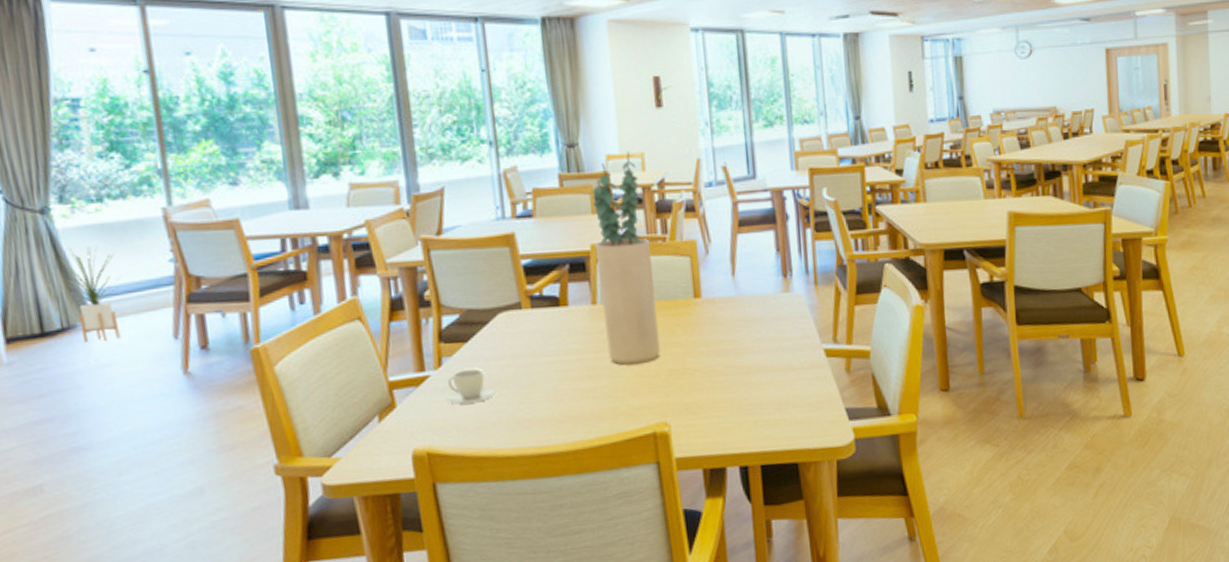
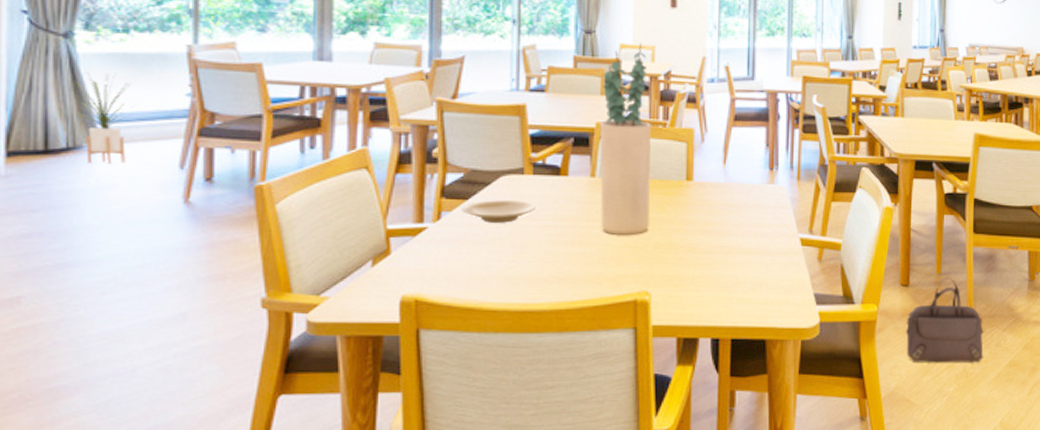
teacup: present [446,368,496,404] -> none [440,225,490,257]
saucer: none [462,337,539,365] -> present [461,200,536,223]
handbag: none [950,376,1040,473] -> present [905,277,984,363]

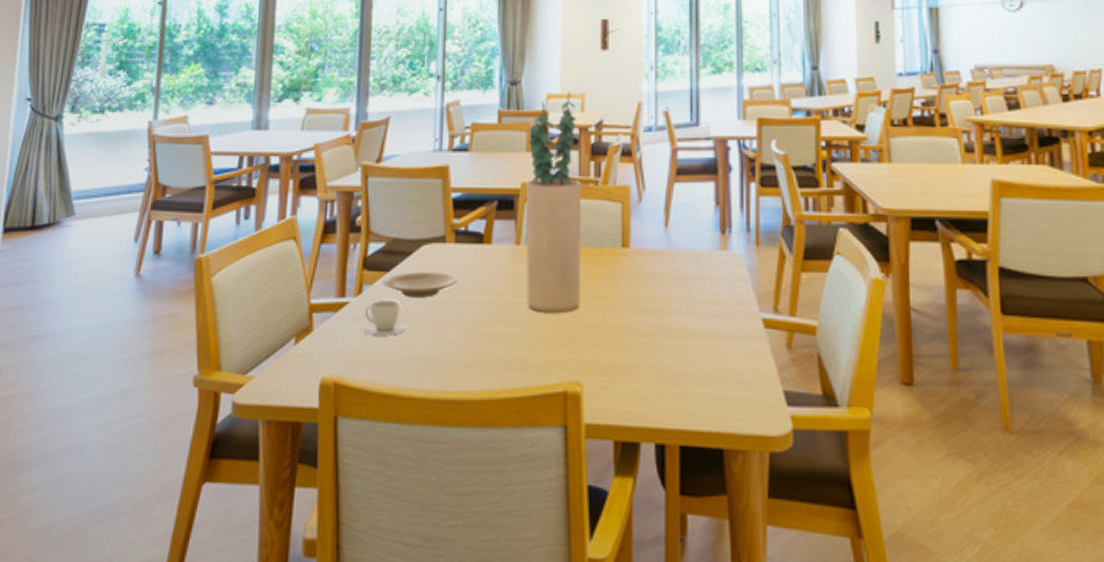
house plant: present [72,72,131,164] -> none [58,151,102,238]
teacup: none [440,225,490,257] -> present [360,300,410,336]
handbag: present [905,277,984,363] -> none [912,374,1031,497]

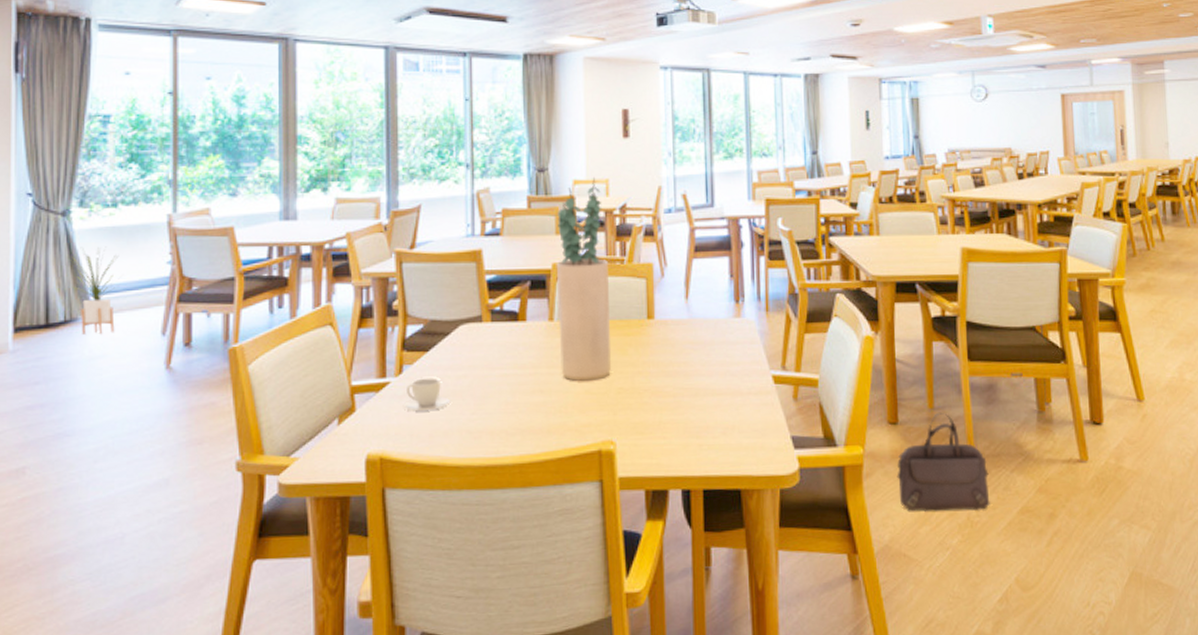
house plant: none [58,151,102,238] -> present [69,246,119,334]
saucer: present [382,272,458,298] -> none [422,350,495,374]
handbag: none [912,374,1031,497] -> present [897,412,990,511]

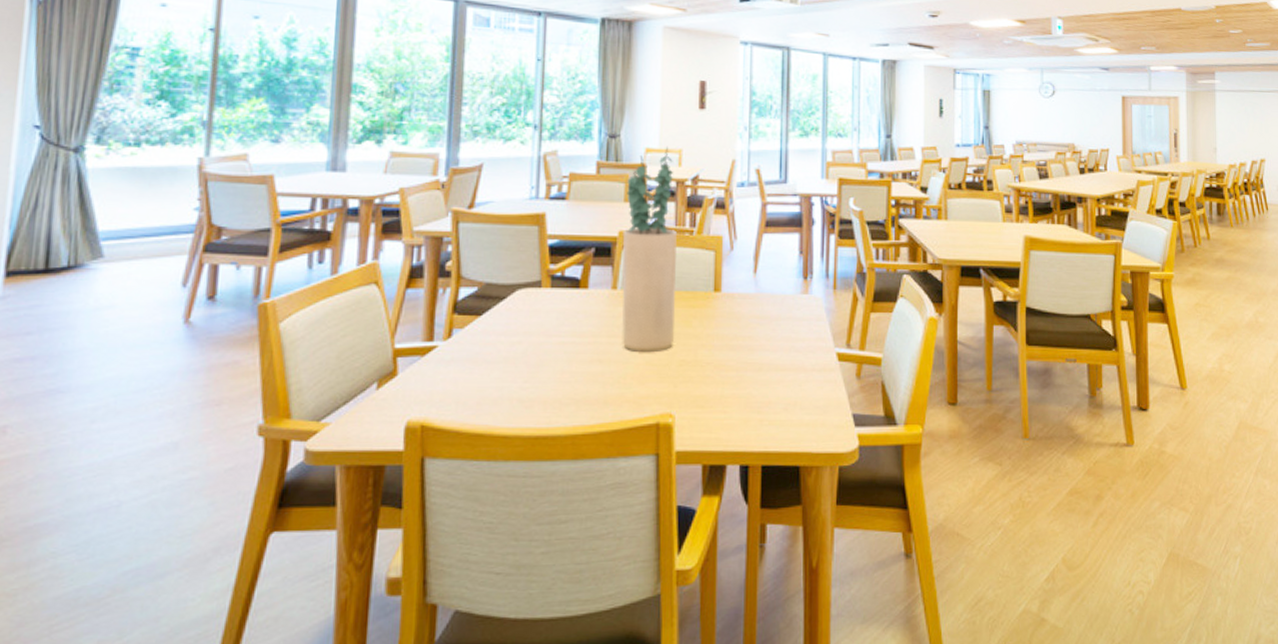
house plant: present [69,246,119,334] -> none [79,187,139,282]
teacup: present [403,377,451,412] -> none [450,343,503,378]
handbag: present [897,412,990,511] -> none [954,394,1041,491]

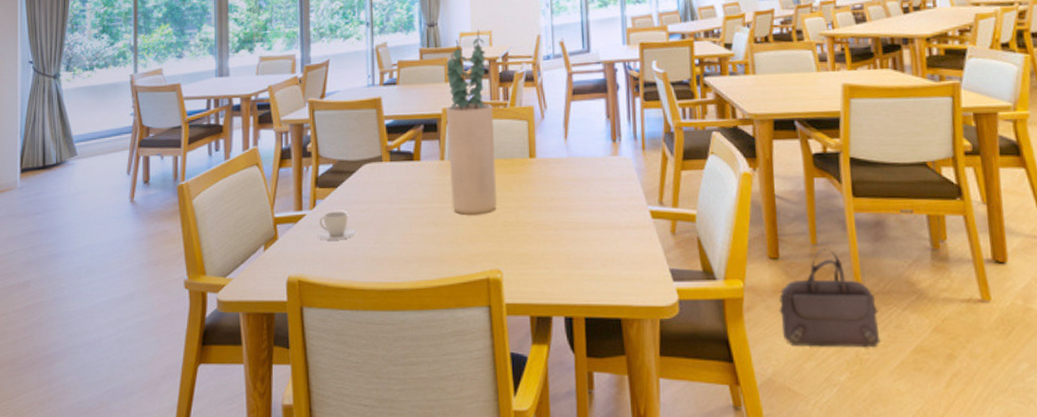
teacup: none [450,343,503,378] -> present [317,211,357,241]
handbag: none [954,394,1041,491] -> present [779,248,881,347]

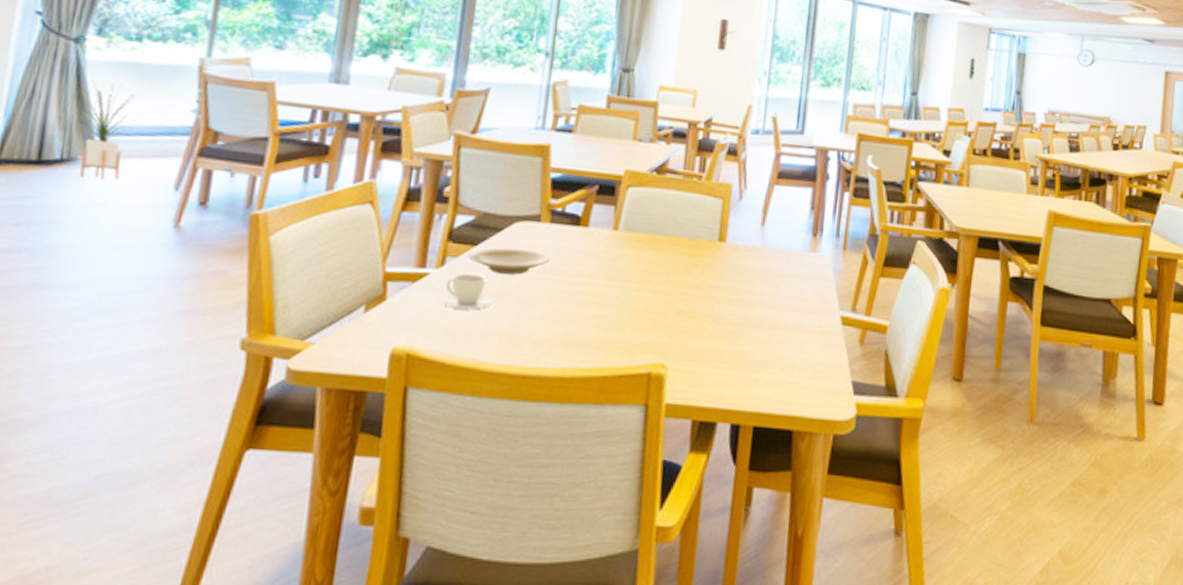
house plant: none [59,102,96,174] -> present [75,80,137,179]
saucer: none [332,186,394,208] -> present [468,248,550,275]
vase: present [446,29,498,215] -> none [619,85,687,299]
handbag: present [779,248,881,347] -> none [953,374,1046,477]

